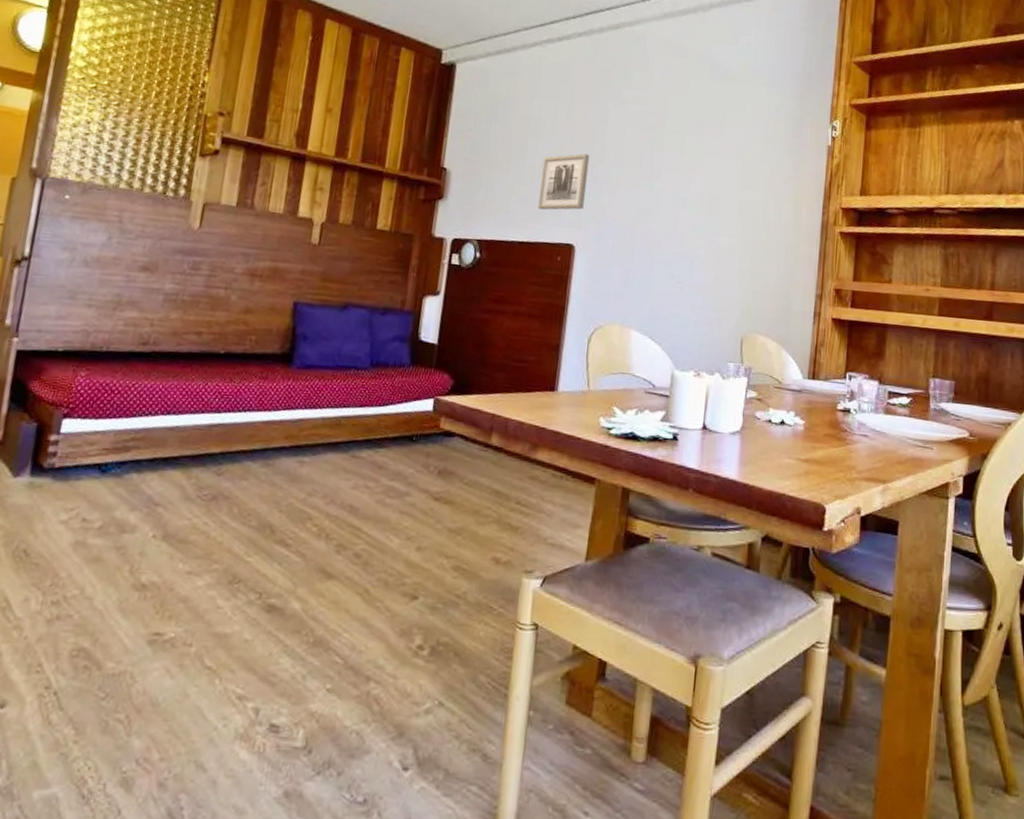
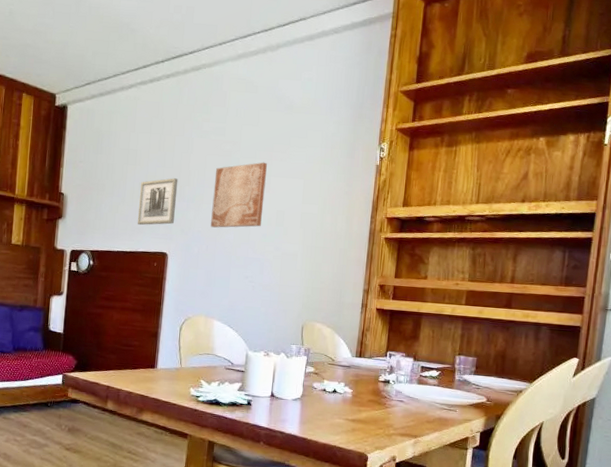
wall art: none [629,138,698,216] -> present [211,162,267,228]

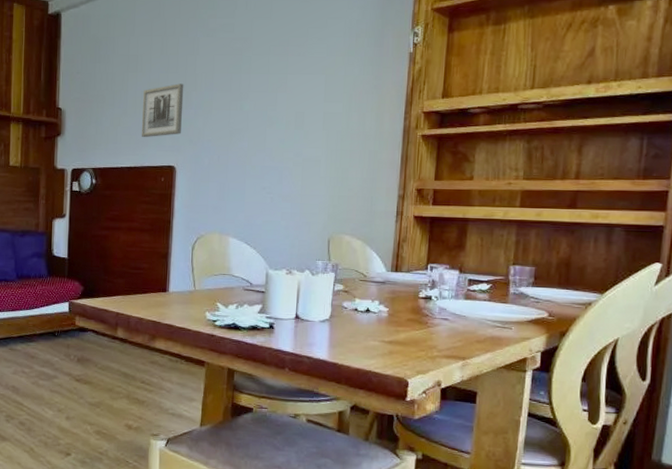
wall art: present [211,162,267,228] -> none [222,58,283,135]

